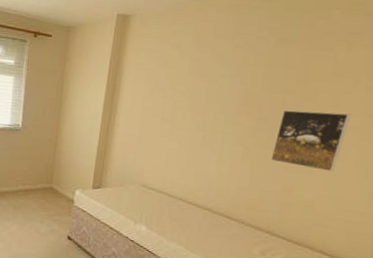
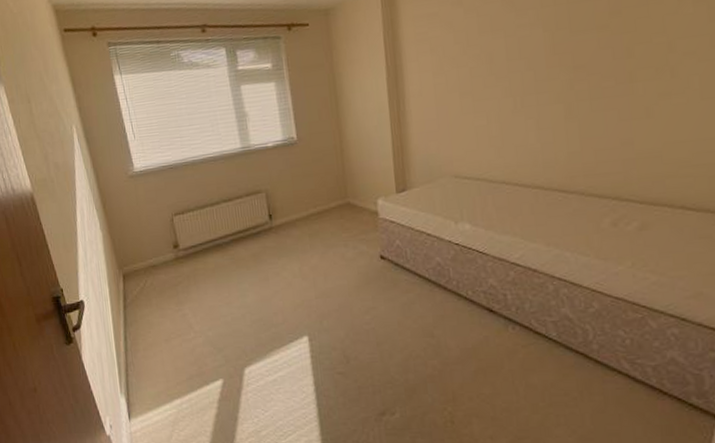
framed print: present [270,110,351,173] -> none [598,36,683,114]

